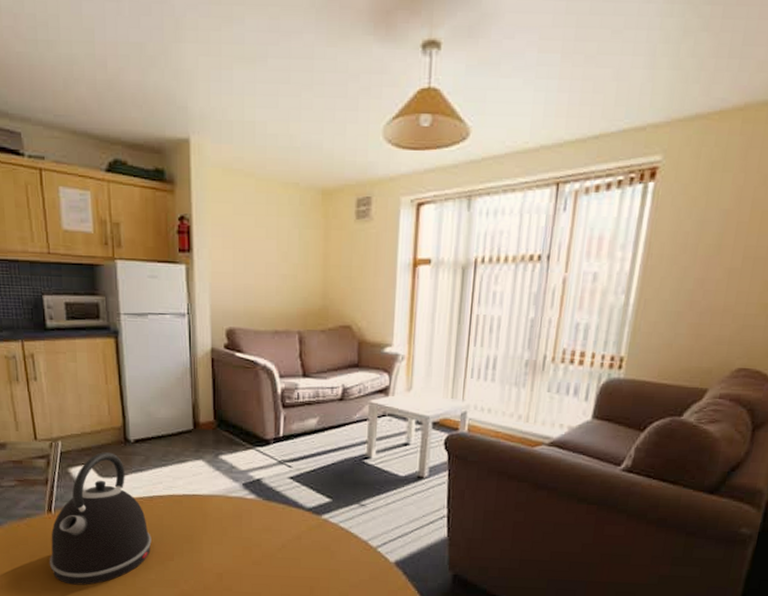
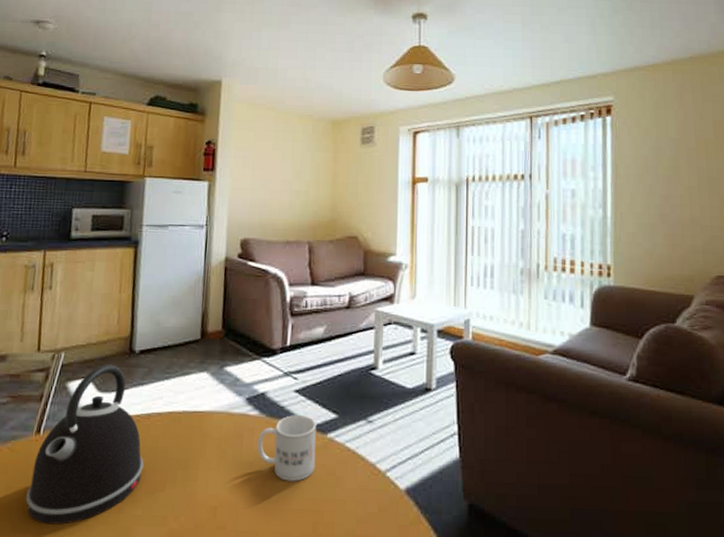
mug: none [256,499,311,554] -> present [257,415,316,482]

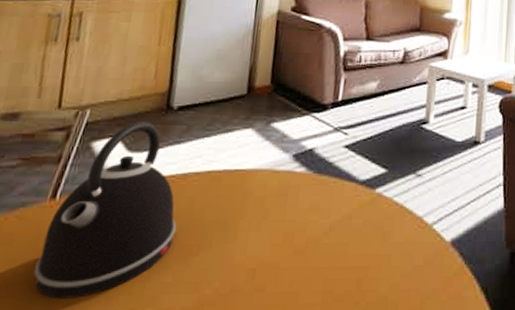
mug: present [257,415,316,482] -> none [302,171,365,238]

